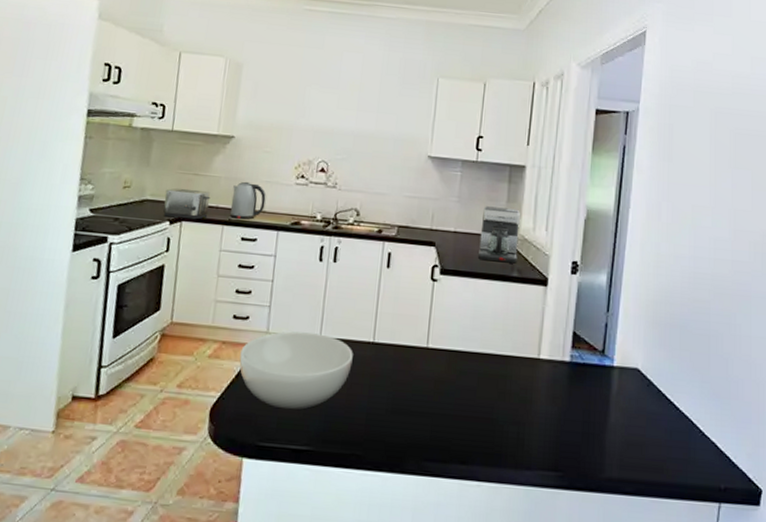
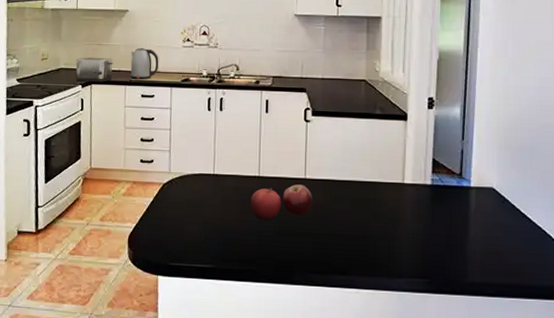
bowl: present [239,331,353,410] -> none [148,170,243,236]
fruit: none [360,357,398,396] -> present [250,188,281,221]
fruit: none [399,354,435,391] -> present [282,184,313,215]
coffee maker: present [478,206,521,264] -> none [345,54,380,103]

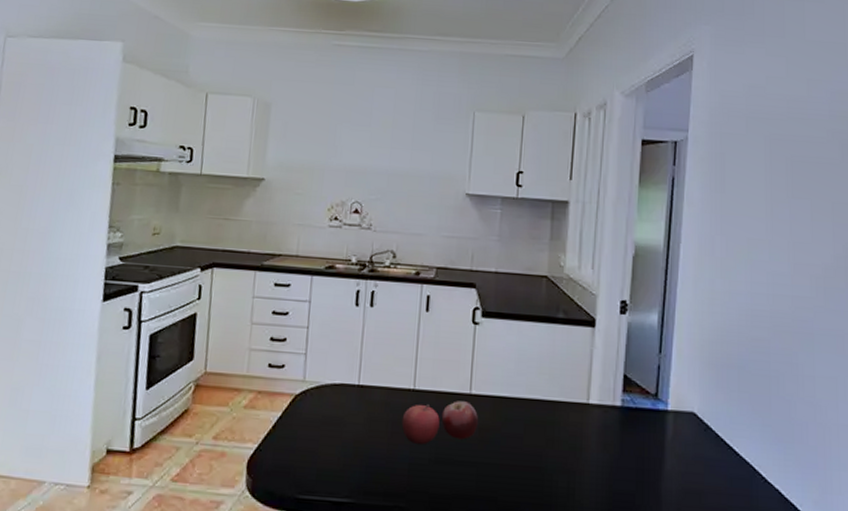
toaster: present [75,57,113,82] -> none [194,233,242,266]
kettle: present [130,47,159,80] -> none [262,225,299,265]

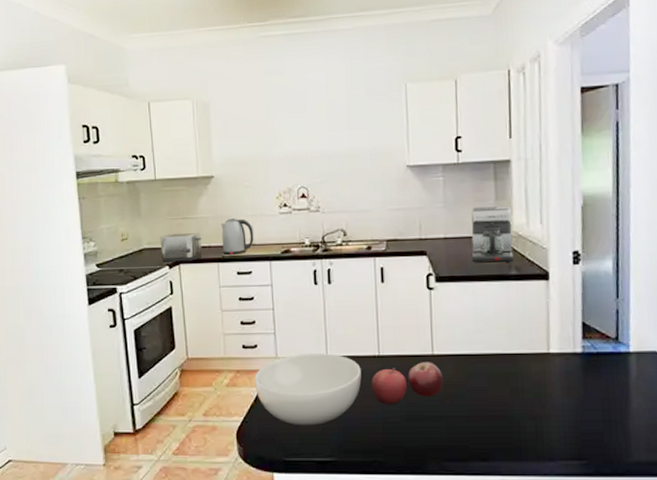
toaster: none [194,233,242,266] -> present [160,232,203,262]
kettle: none [262,225,299,265] -> present [221,218,254,256]
bowl: none [276,379,393,461] -> present [255,353,362,426]
coffee maker: none [522,244,566,304] -> present [471,206,514,263]

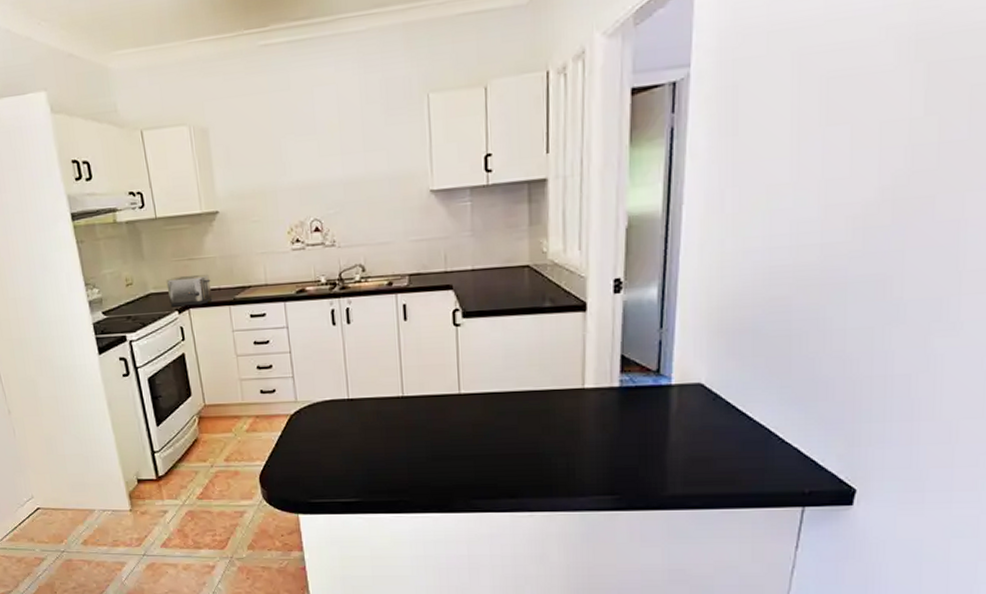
kettle: present [221,218,254,256] -> none [230,256,266,298]
bowl: present [255,353,362,426] -> none [275,396,385,469]
fruit: present [371,368,407,405] -> none [395,408,433,446]
fruit: present [407,362,444,397] -> none [433,401,471,437]
coffee maker: present [471,206,514,263] -> none [502,231,548,295]

